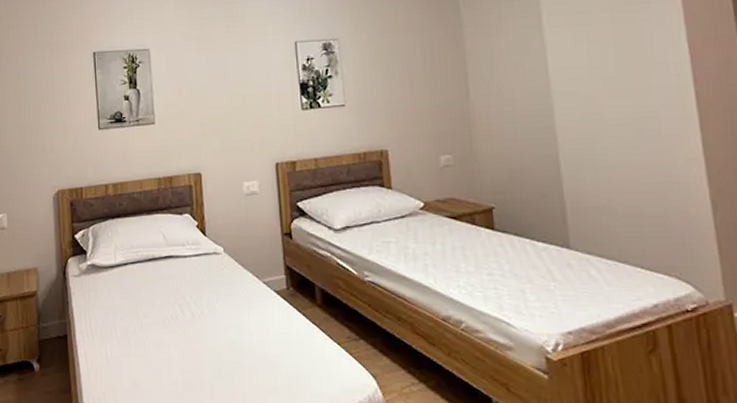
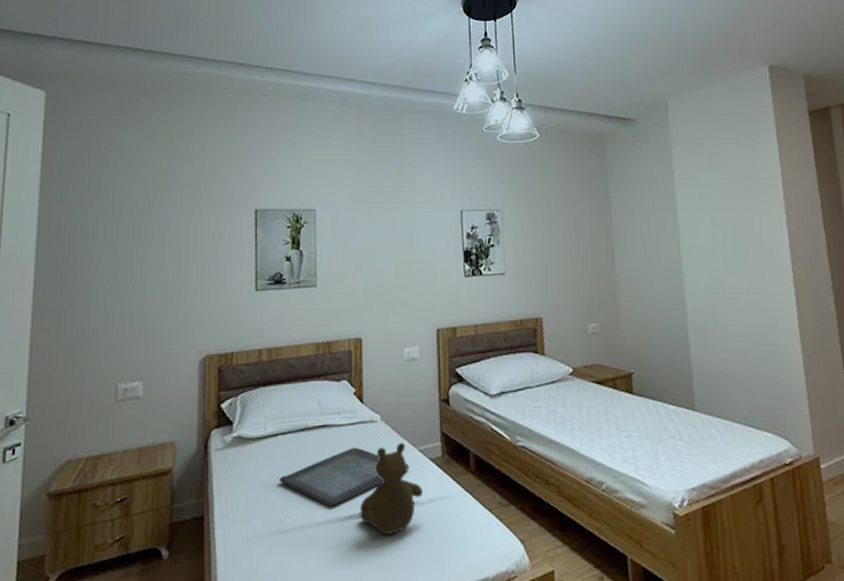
serving tray: none [131,277,255,333] -> present [279,447,410,507]
teddy bear: none [208,274,270,363] -> present [360,442,424,536]

